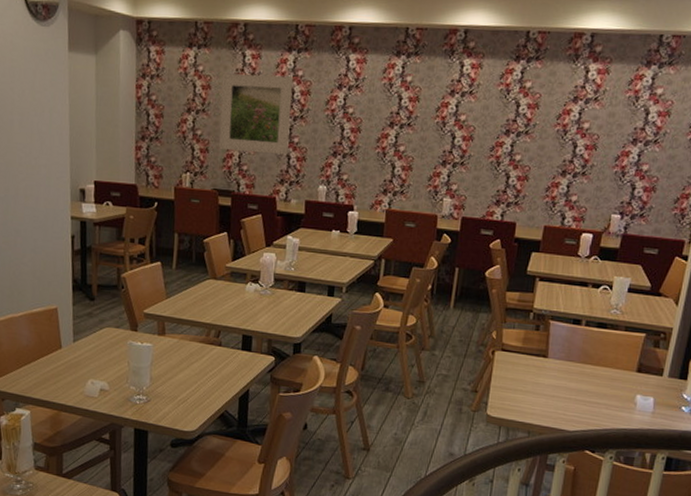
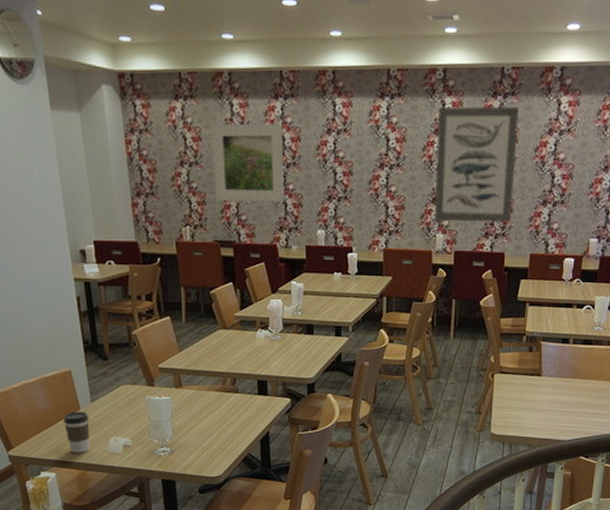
coffee cup: none [43,350,70,393] -> present [63,411,90,453]
wall art: none [442,68,542,191] -> present [434,106,519,223]

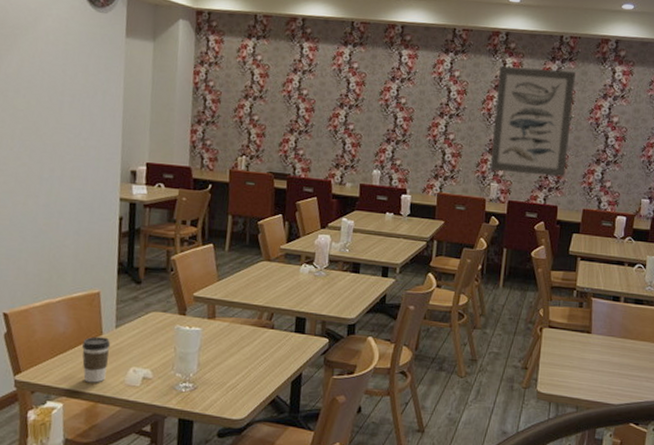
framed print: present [211,123,284,203] -> none [276,63,349,141]

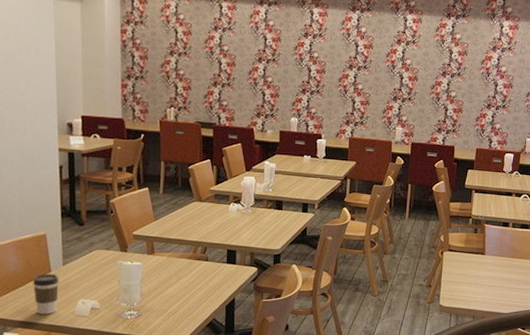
wall art: present [490,66,575,178] -> none [395,22,468,121]

